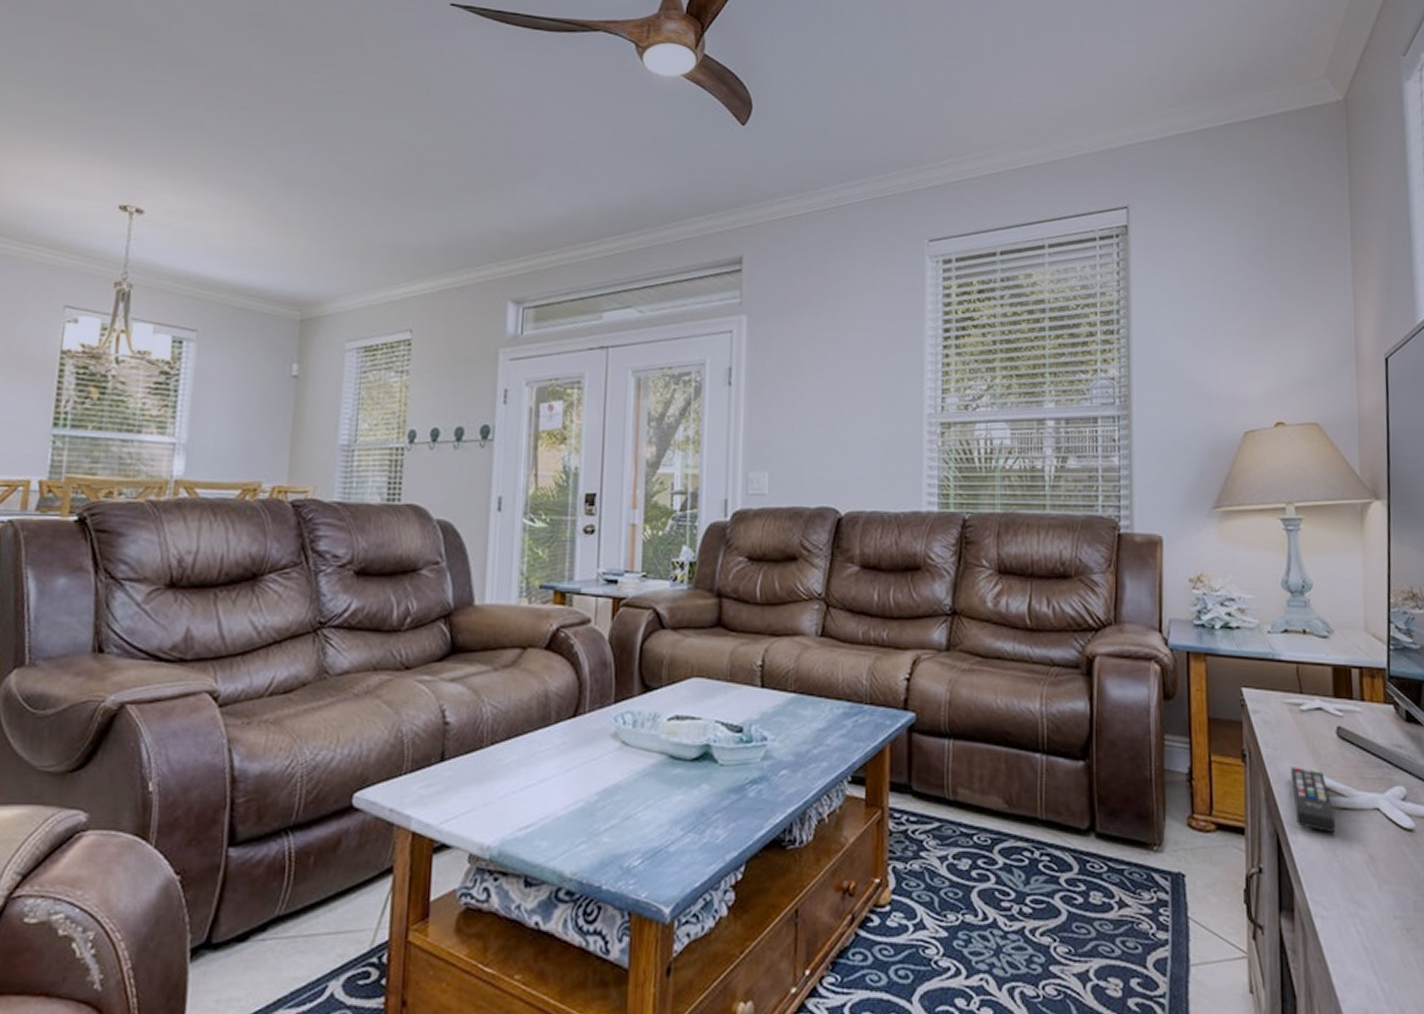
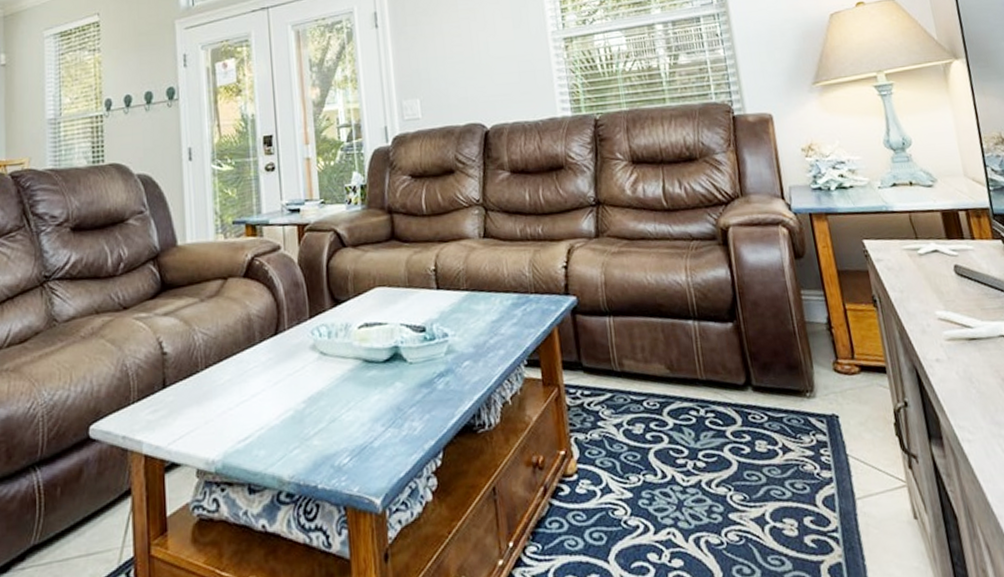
remote control: present [1290,767,1336,834] -> none [918,305,968,363]

